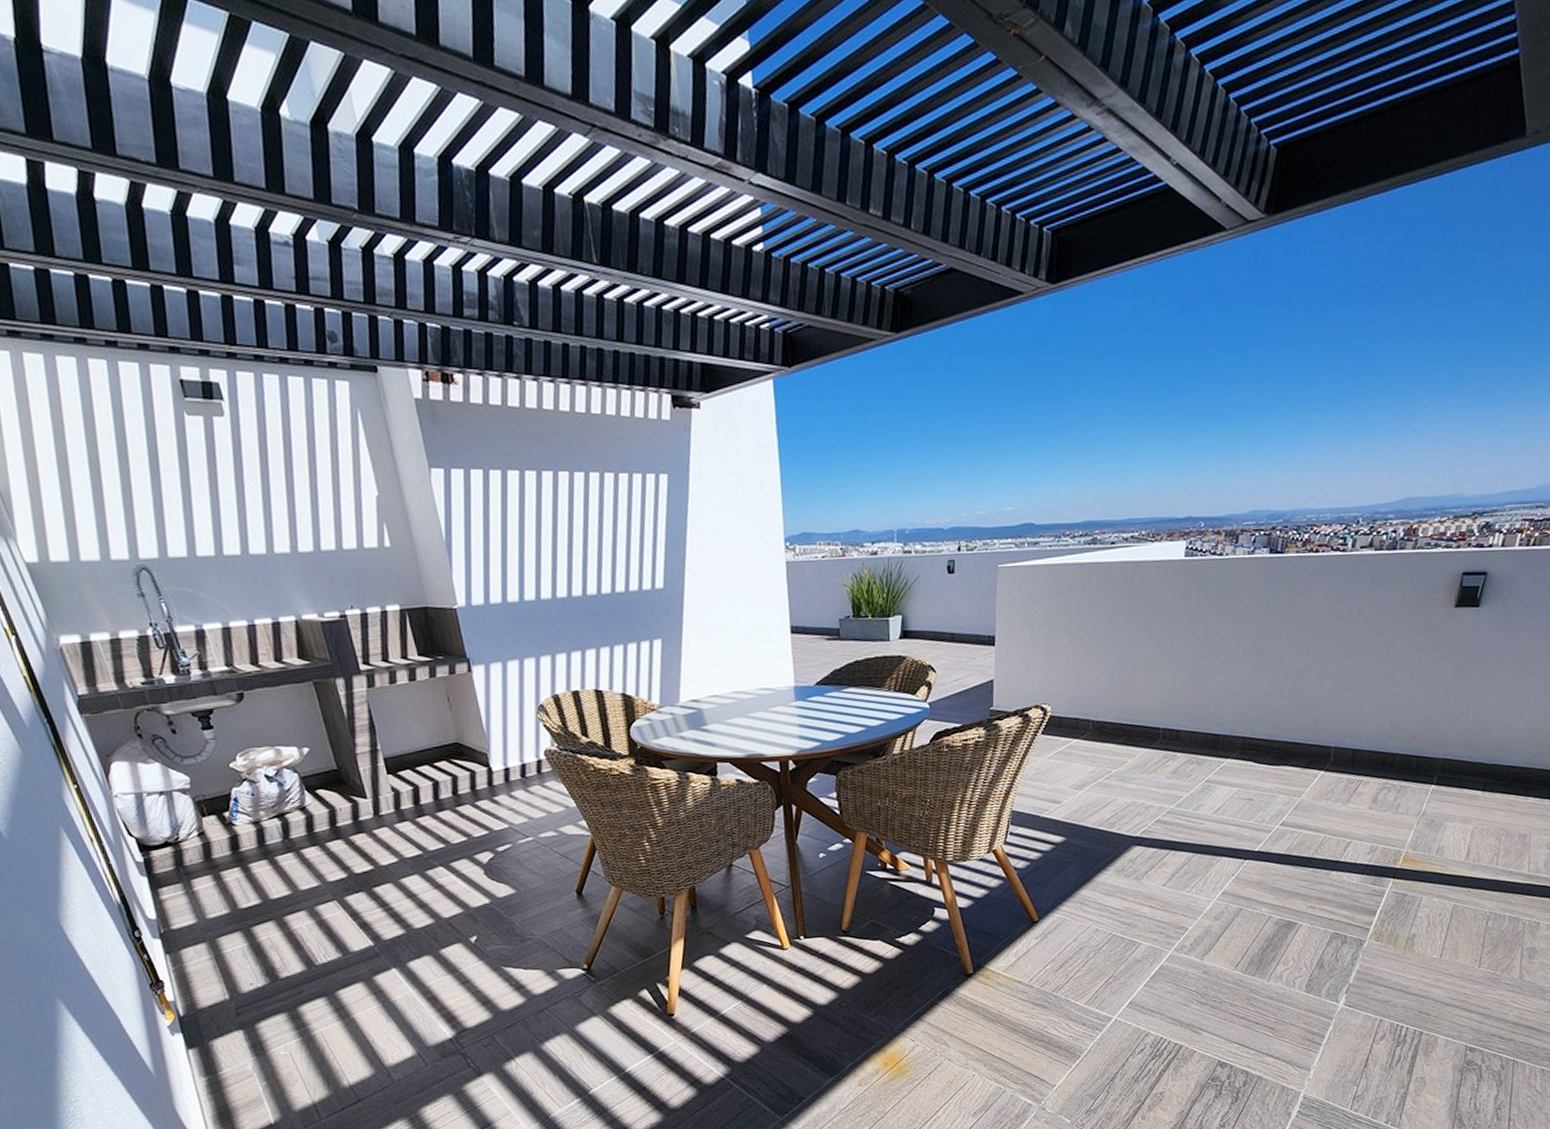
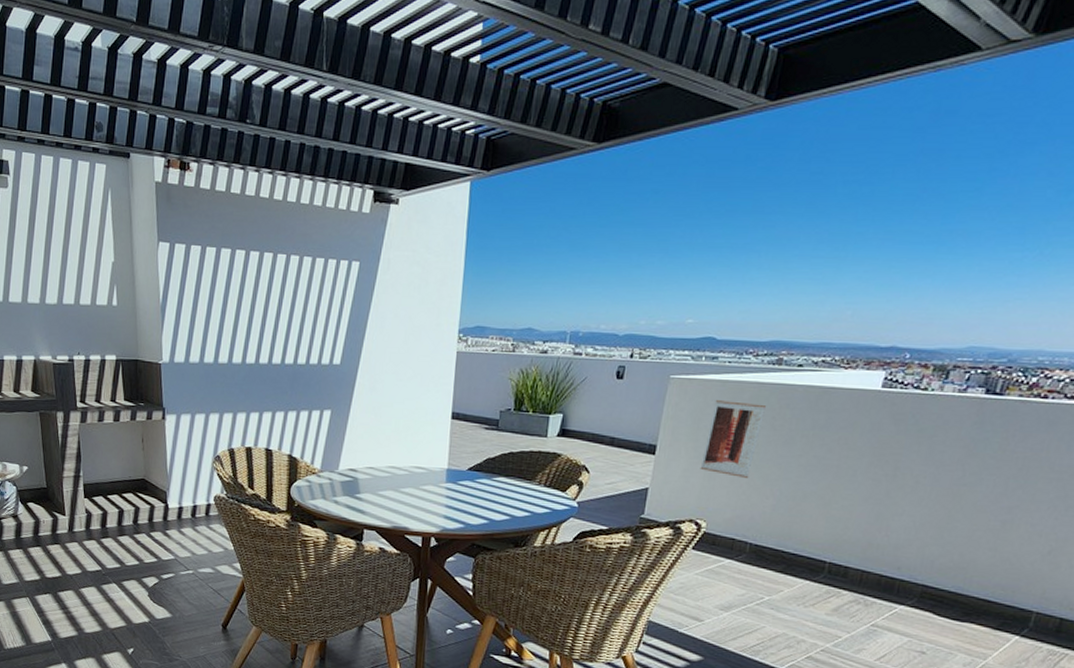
wall art: none [1038,584,1089,658] -> present [700,400,767,478]

